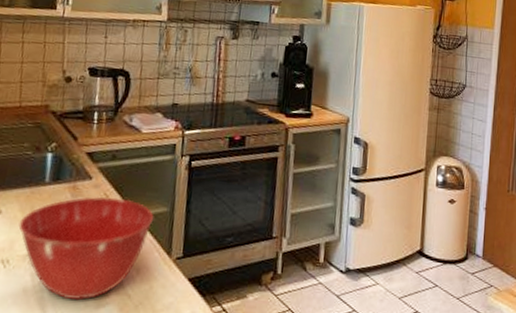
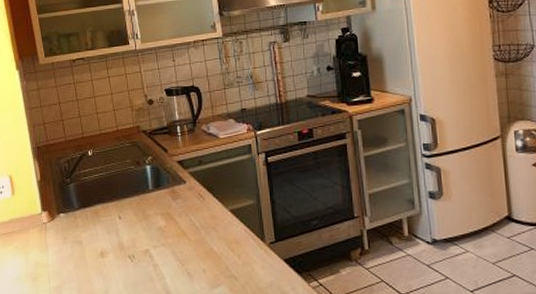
mixing bowl: present [18,196,154,301] -> none [136,196,244,284]

